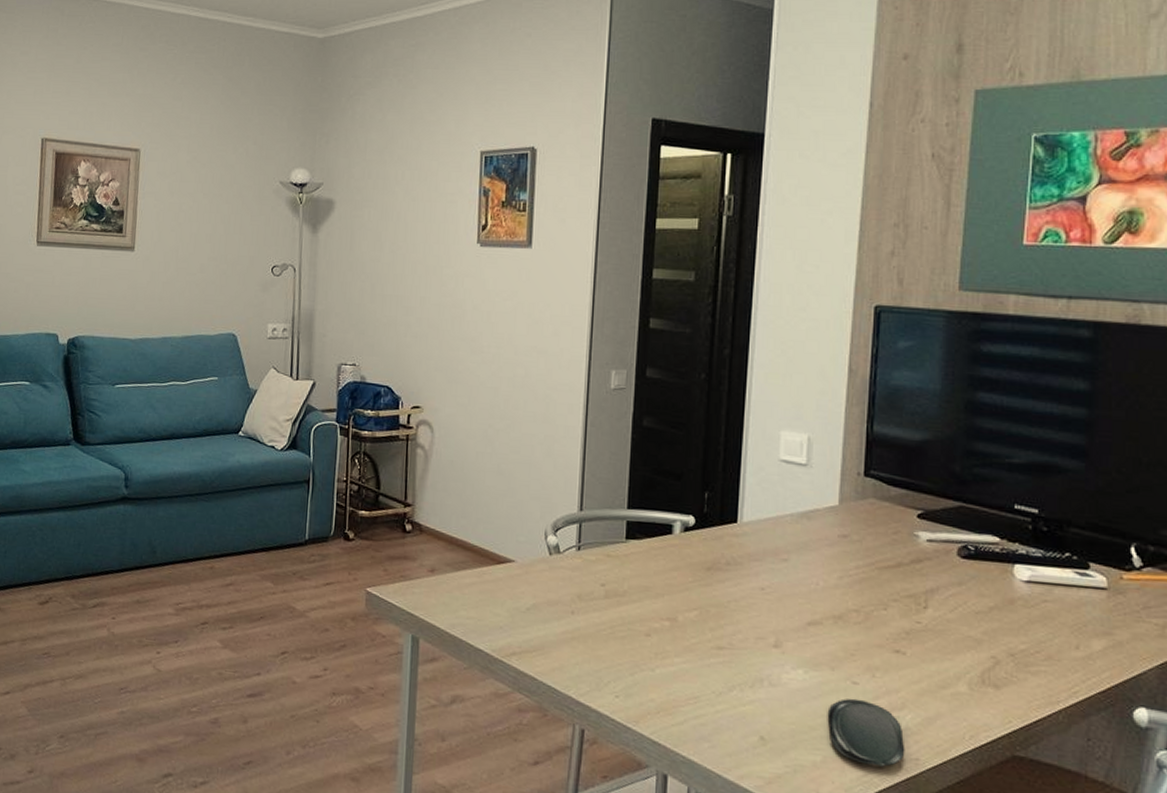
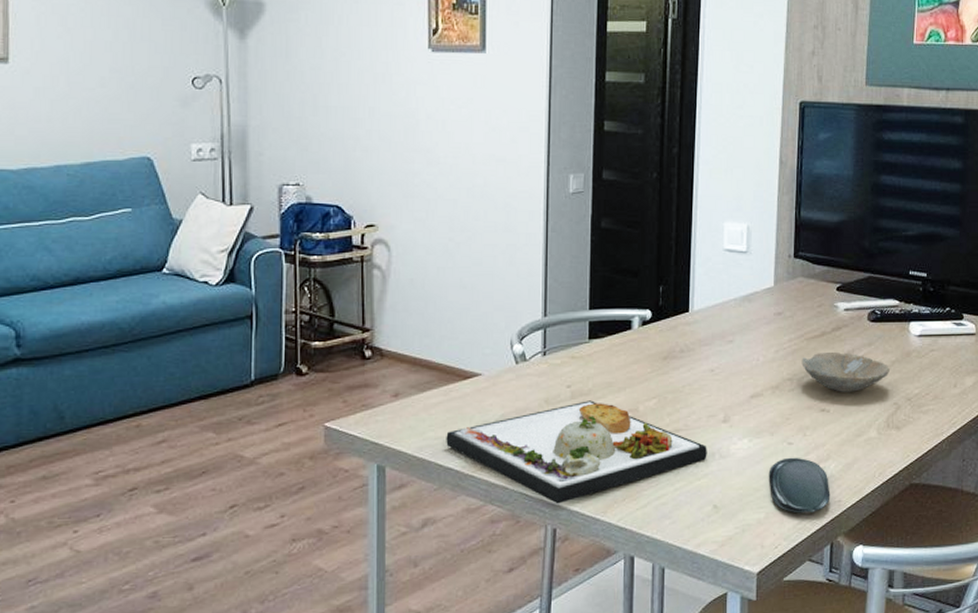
dinner plate: none [477,602,755,705] -> present [446,400,707,504]
bowl: none [871,585,986,636] -> present [801,351,890,392]

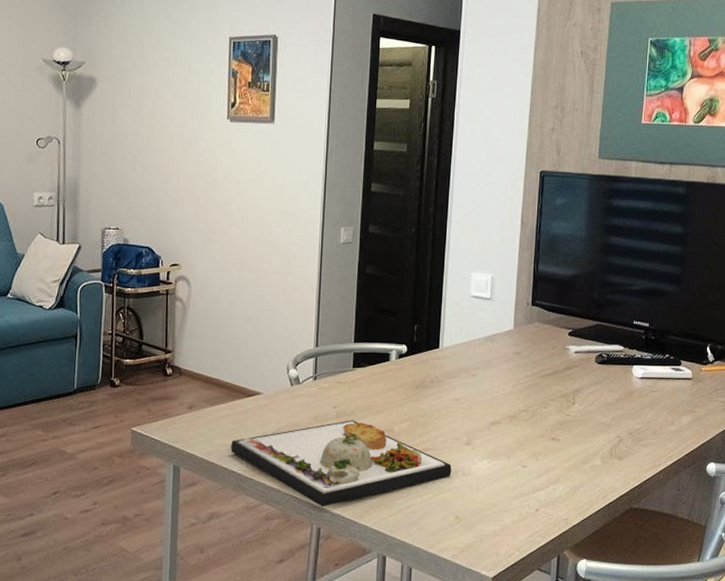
oval tray: present [768,457,831,513] -> none [504,478,559,528]
bowl: present [801,351,890,392] -> none [536,388,614,424]

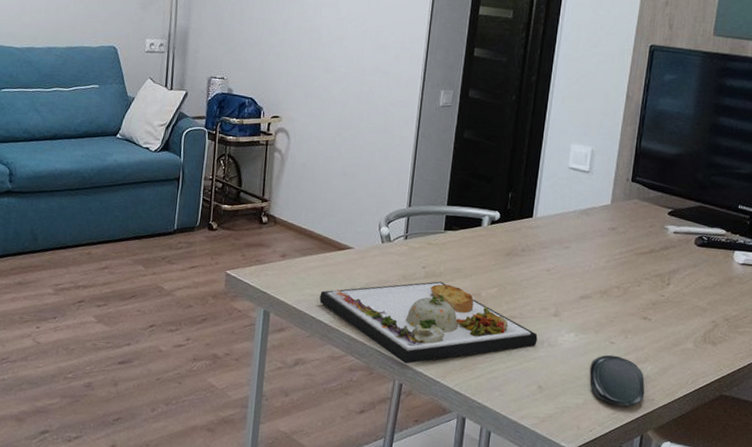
oval tray: none [504,478,559,528] -> present [590,354,645,406]

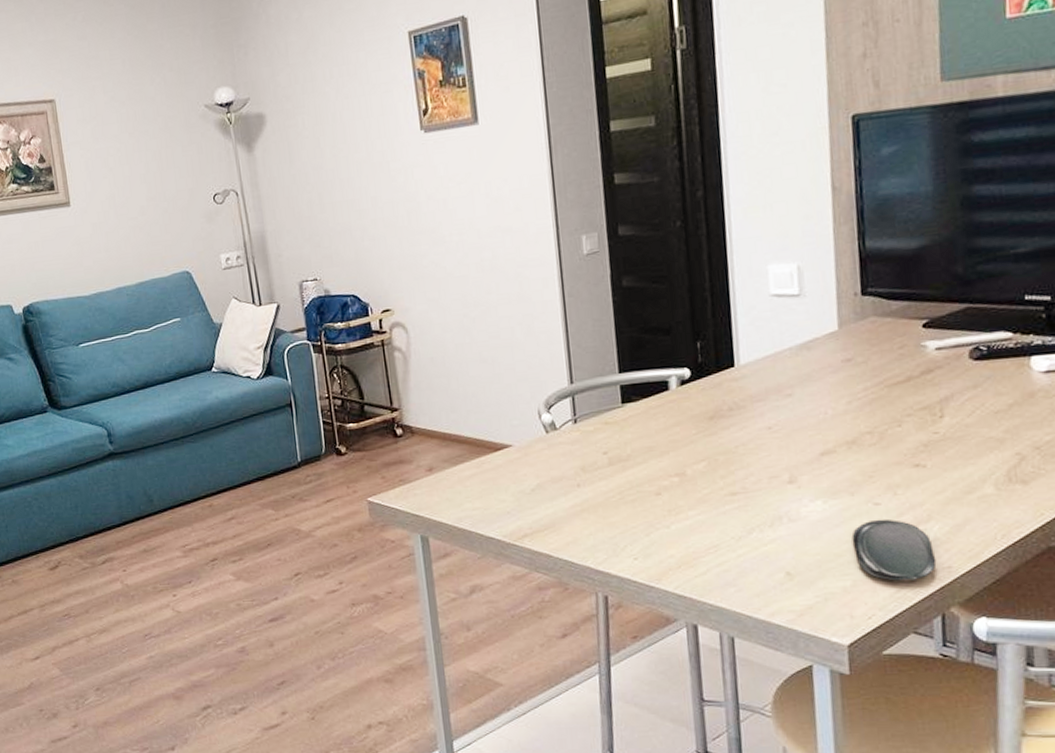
dinner plate: present [319,281,538,364] -> none [483,466,773,572]

